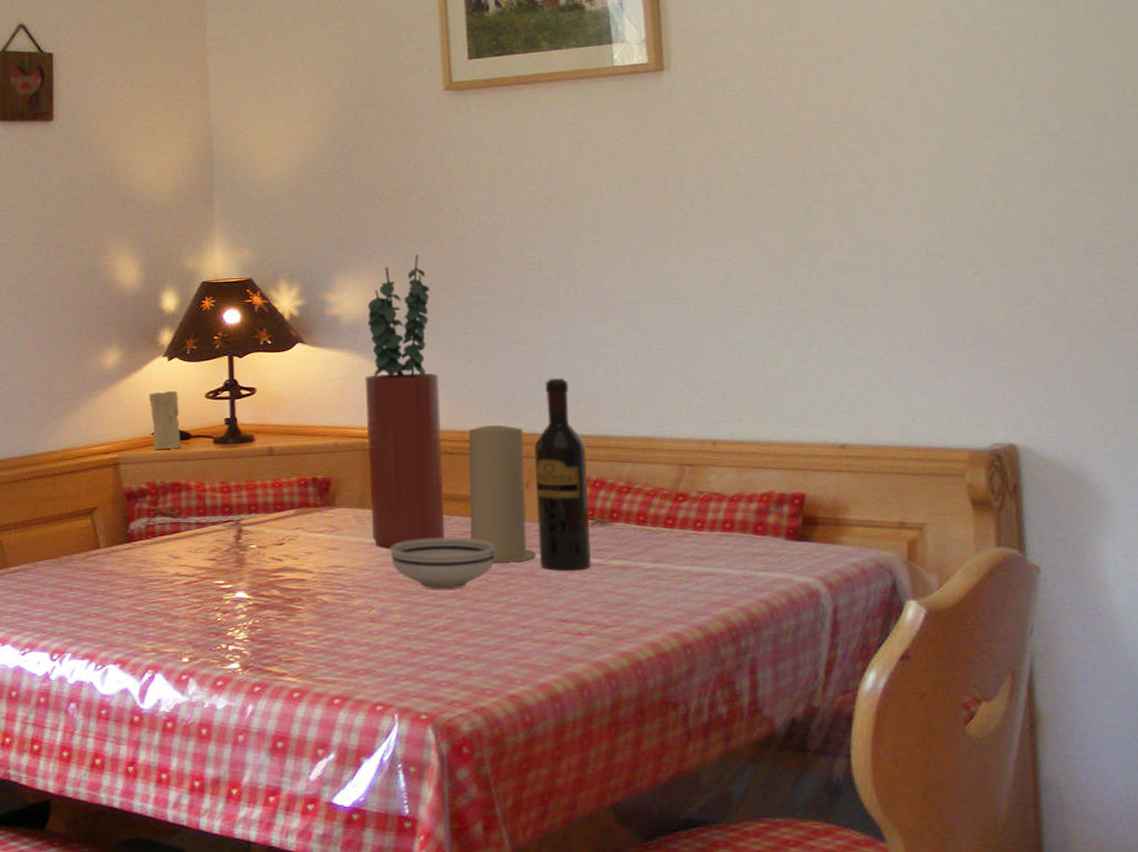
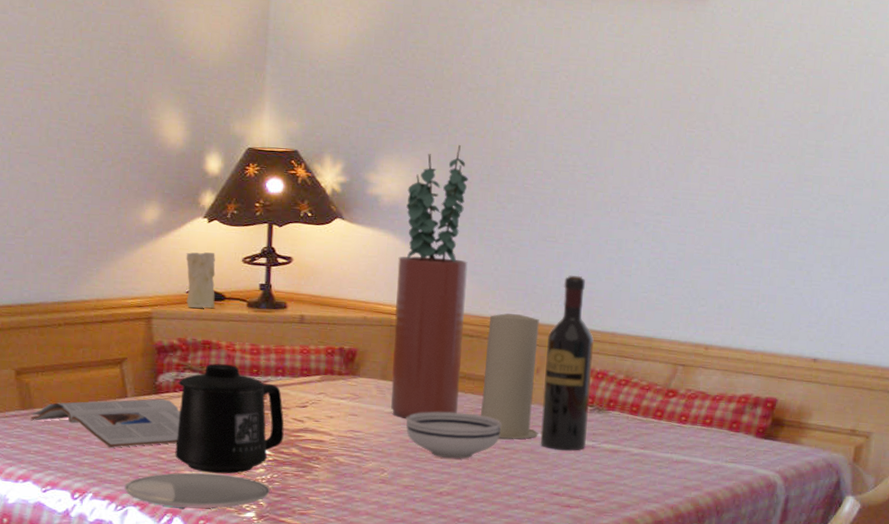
magazine: none [6,547,155,603] -> present [30,398,181,448]
plate: none [103,623,253,663] -> present [124,472,270,509]
mug: none [150,506,262,623] -> present [175,363,284,474]

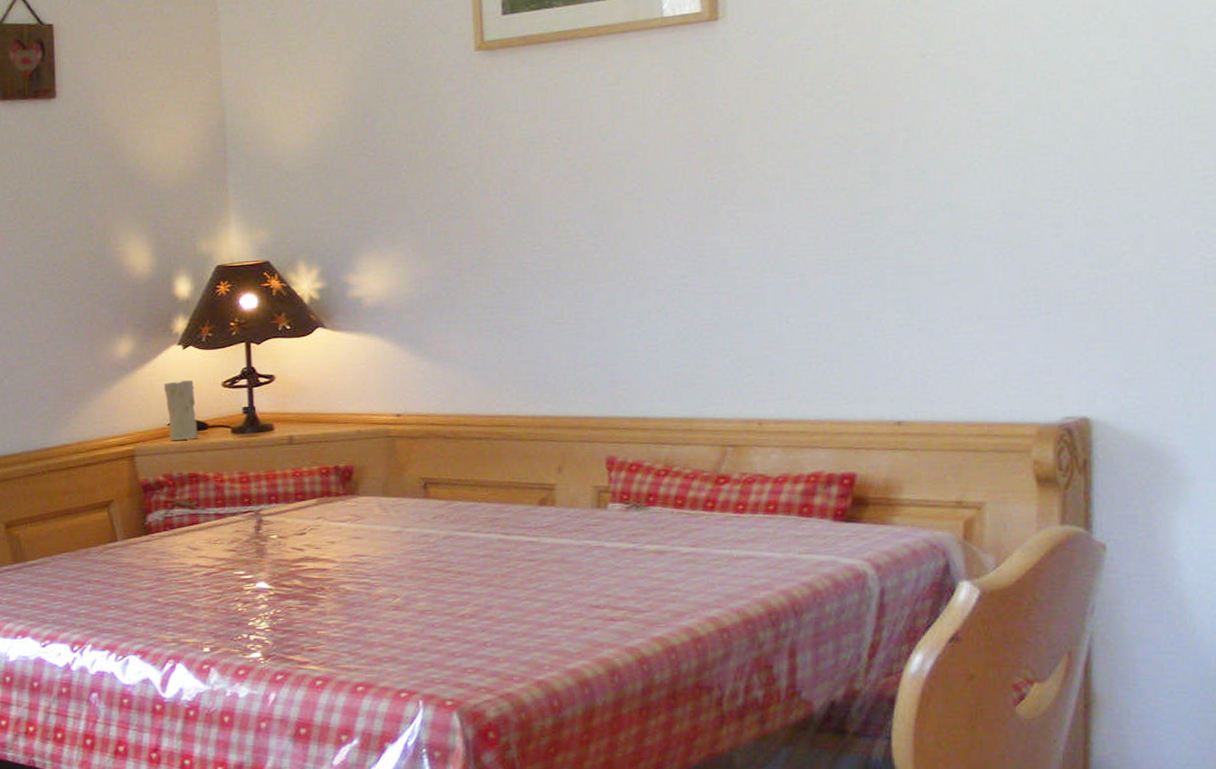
magazine: present [30,398,181,448] -> none [23,539,174,595]
plate: present [124,472,270,509] -> none [123,613,275,653]
mug: present [175,363,284,474] -> none [168,496,284,614]
vase: present [391,145,468,418] -> none [389,231,473,536]
bowl: present [406,411,502,459] -> none [415,524,525,576]
candle: present [481,313,540,439] -> none [497,409,568,549]
wine bottle: present [540,275,594,450] -> none [566,357,626,556]

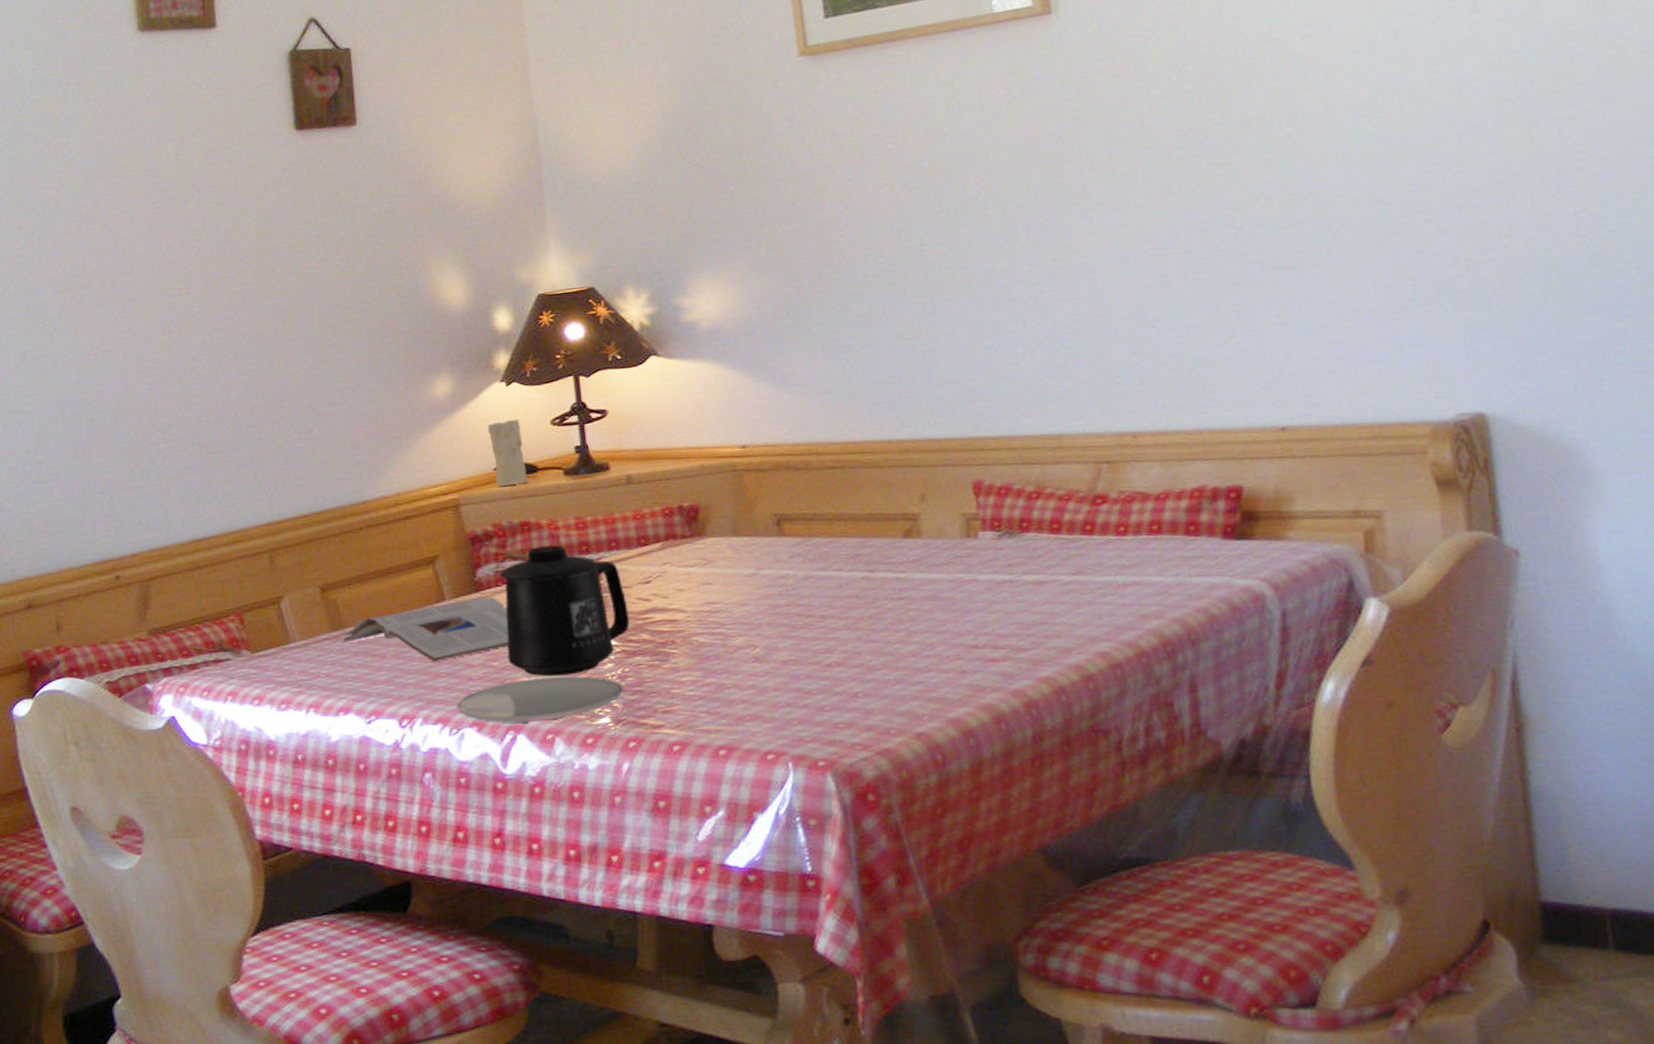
magazine: none [23,539,174,595] -> present [343,596,509,662]
plate: none [123,613,275,653] -> present [456,675,624,723]
mug: none [168,496,284,614] -> present [499,545,630,677]

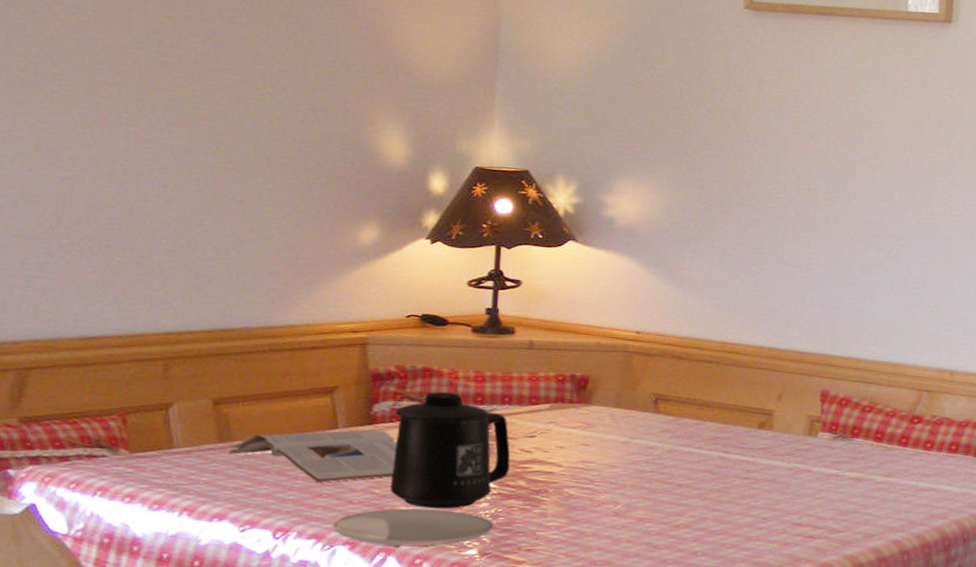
candle: present [487,420,528,487] -> none [406,275,438,334]

